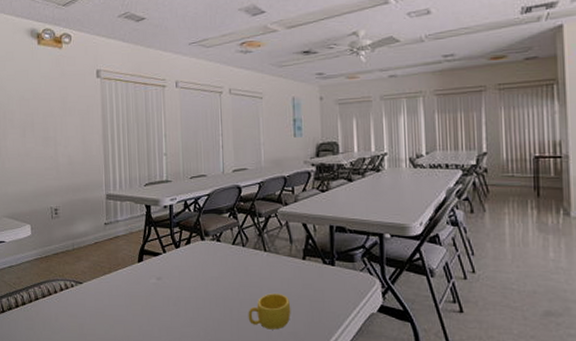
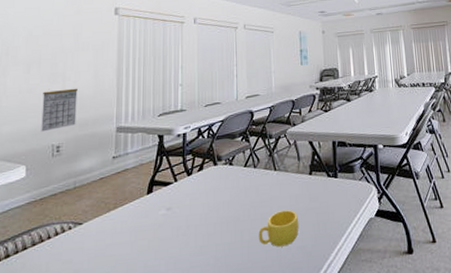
calendar: none [38,153,70,194] -> present [41,88,78,132]

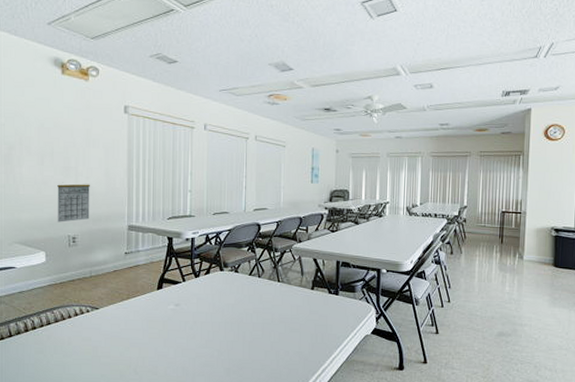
cup: present [258,210,299,247] -> none [259,318,298,350]

